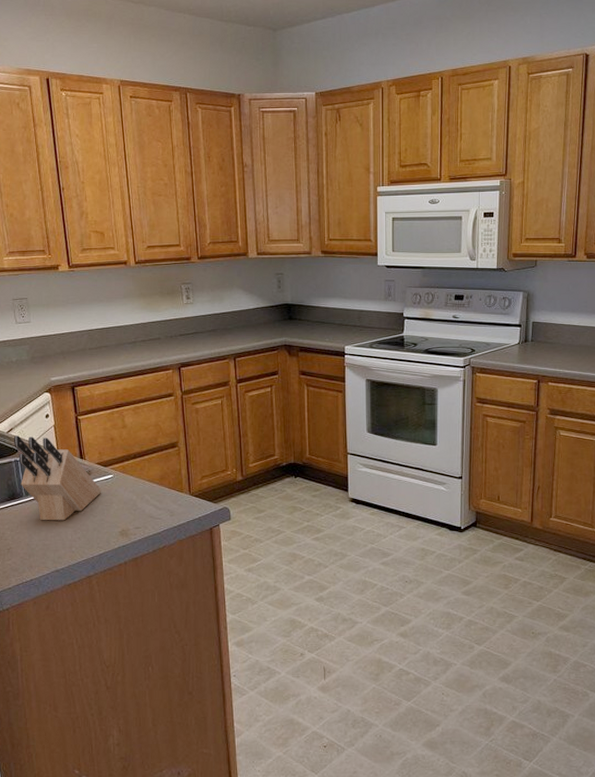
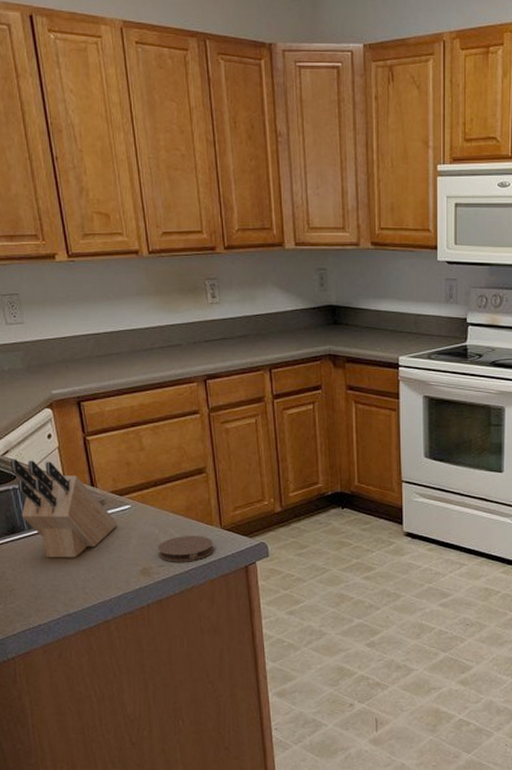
coaster: none [135,501,183,525] -> present [157,536,214,562]

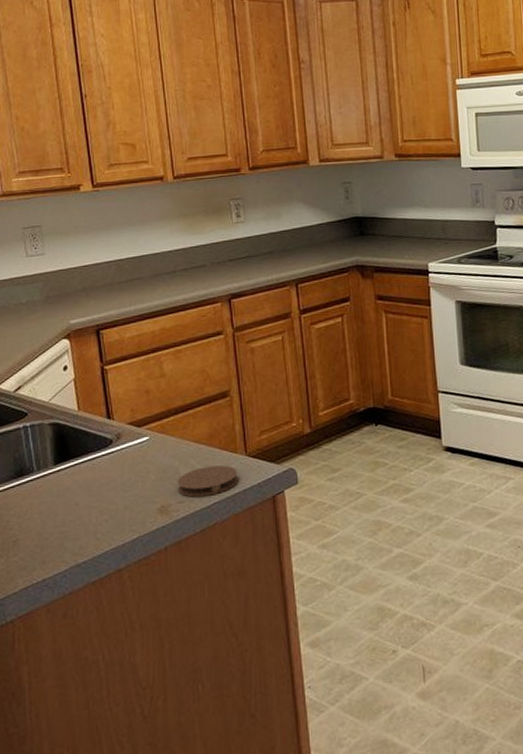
knife block: present [11,459,117,558] -> none [23,394,133,502]

